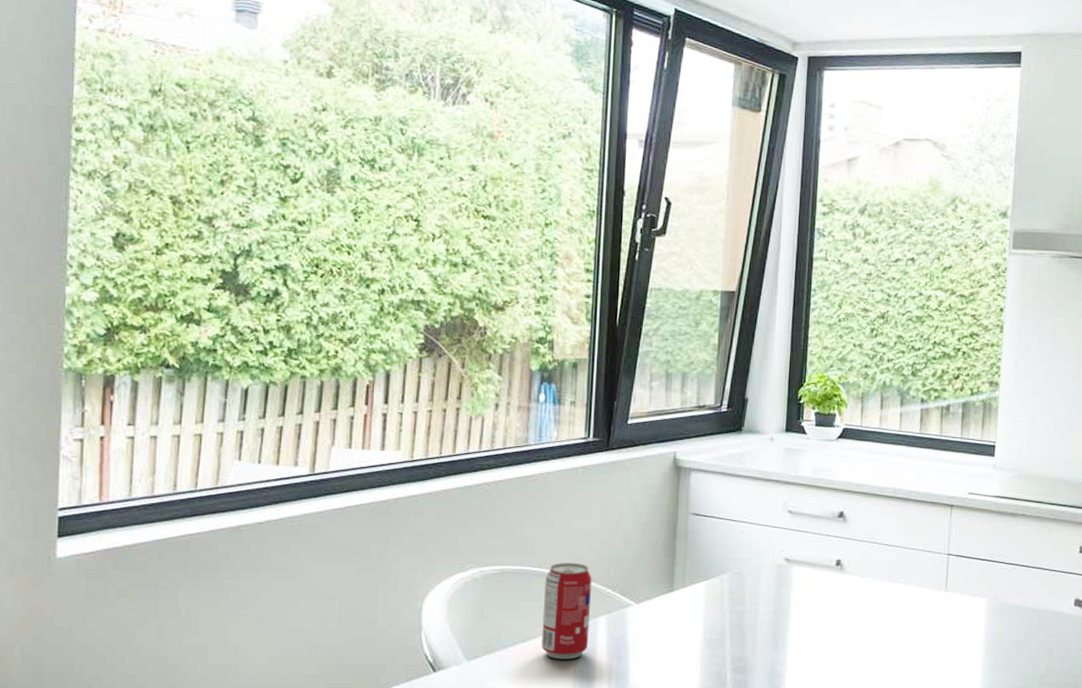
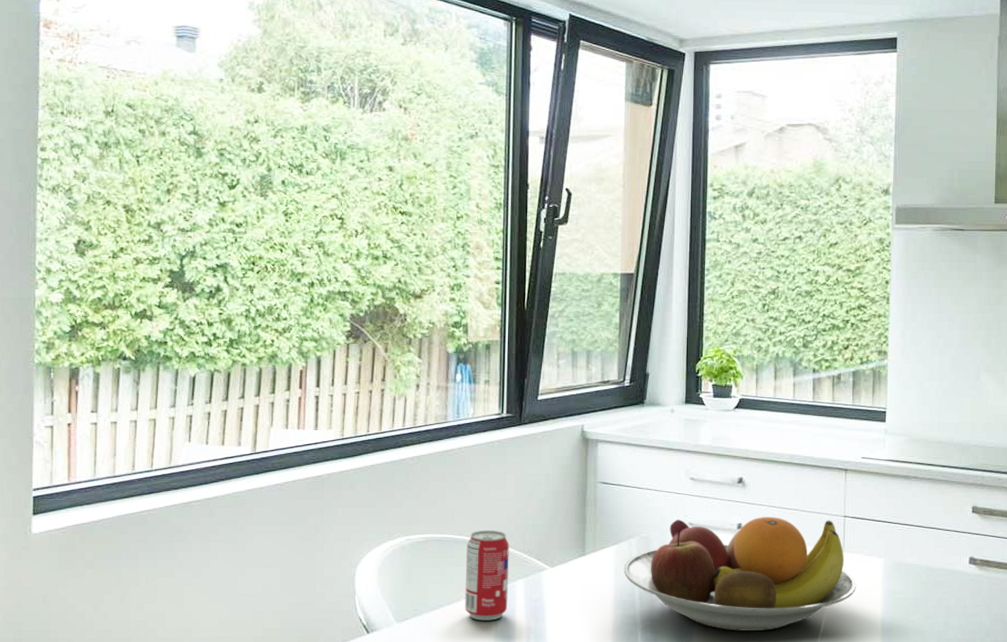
fruit bowl: none [714,553,958,673] -> present [623,517,857,631]

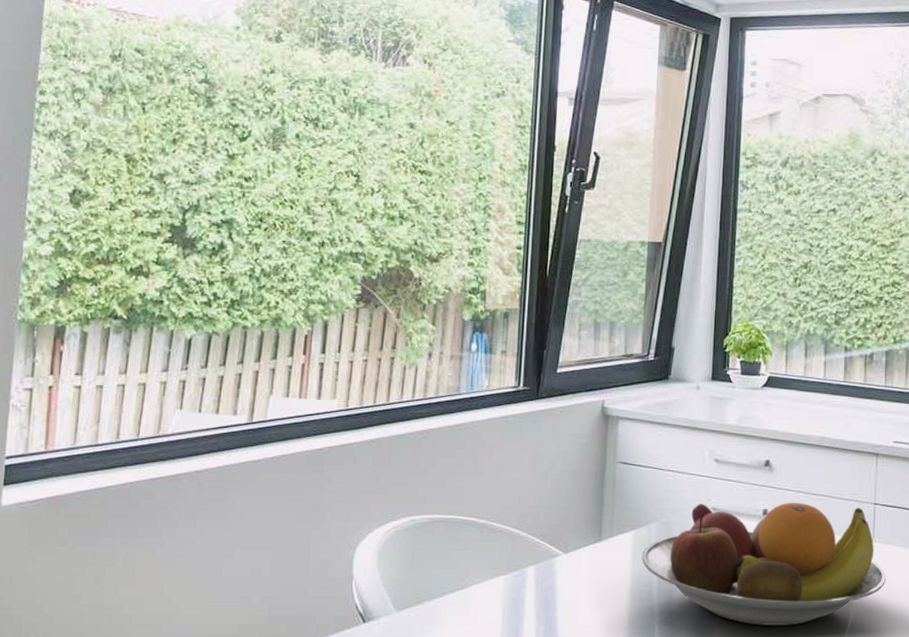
beverage can: present [465,530,509,621] -> none [470,511,521,610]

